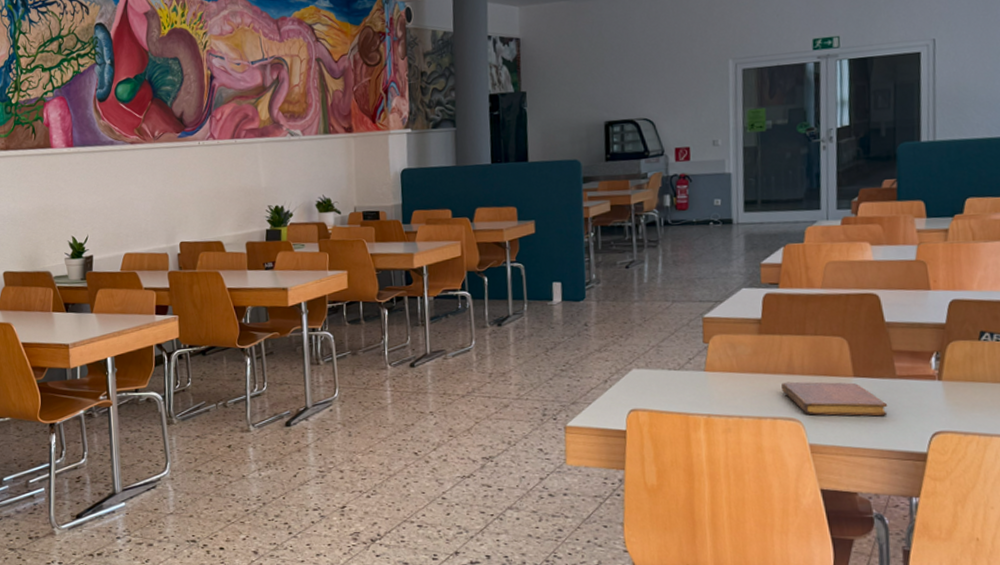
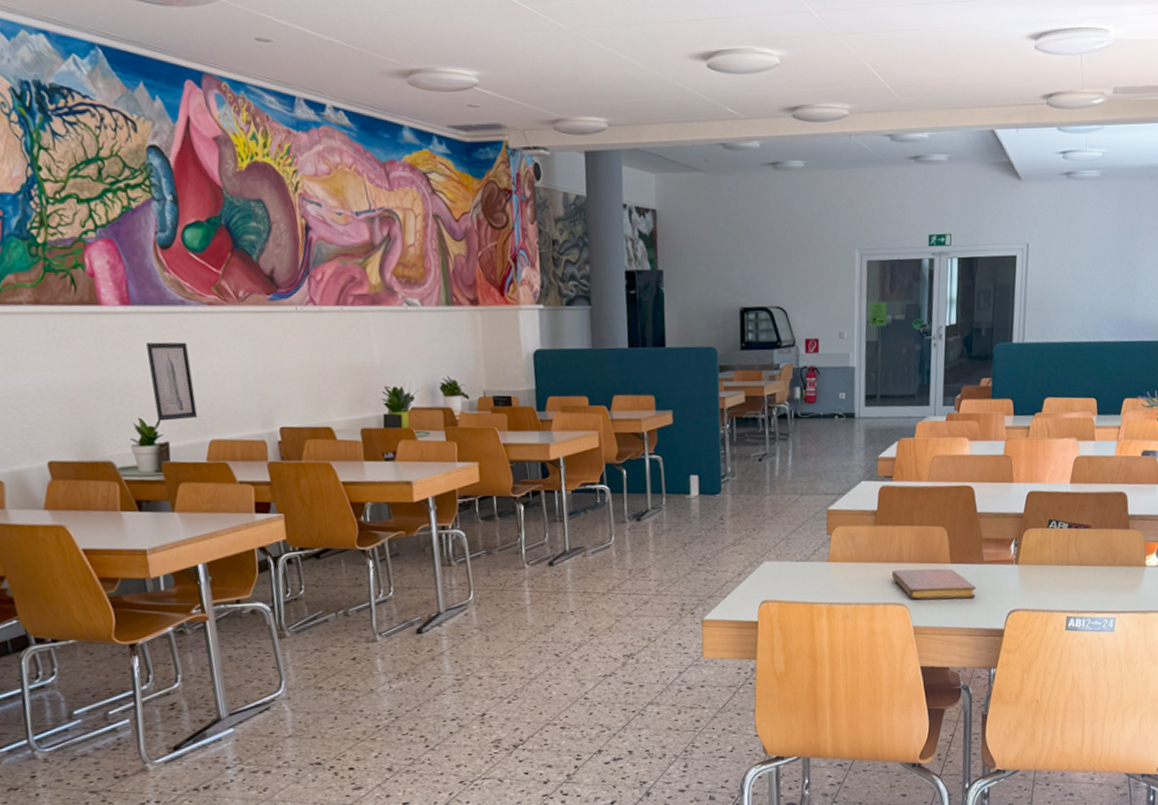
wall art: none [82,174,116,239] -> present [146,342,198,422]

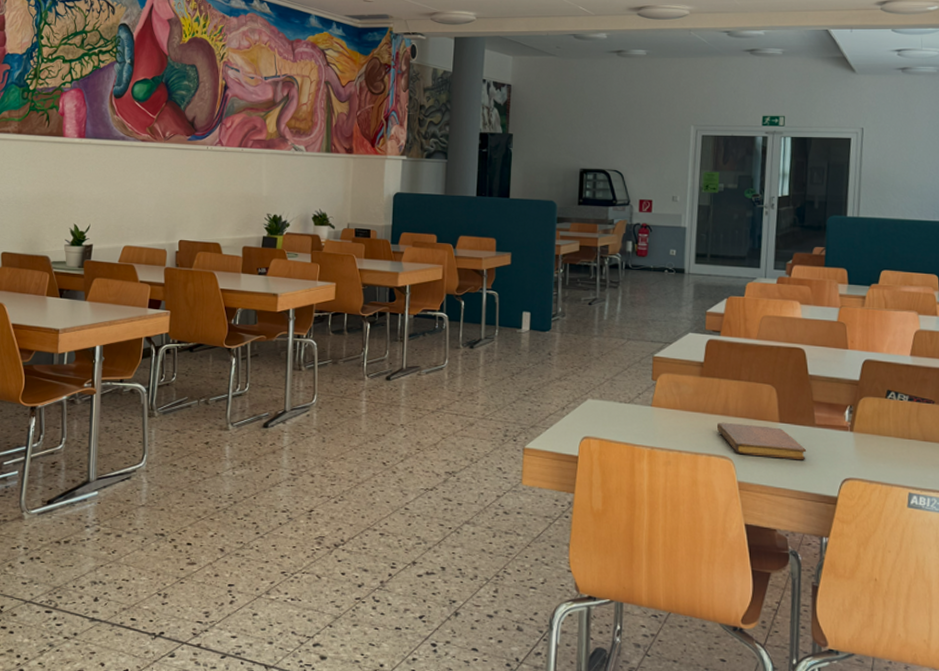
wall art: present [146,342,198,422] -> none [88,167,120,228]

